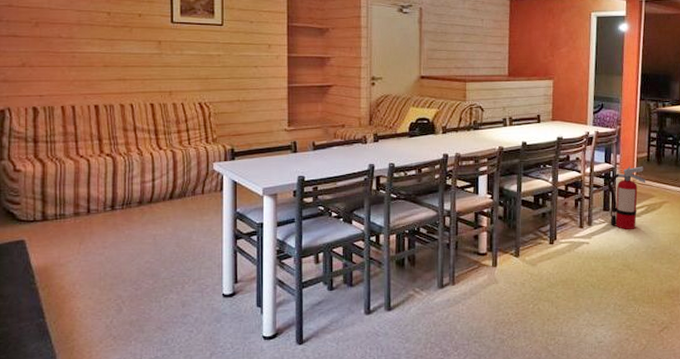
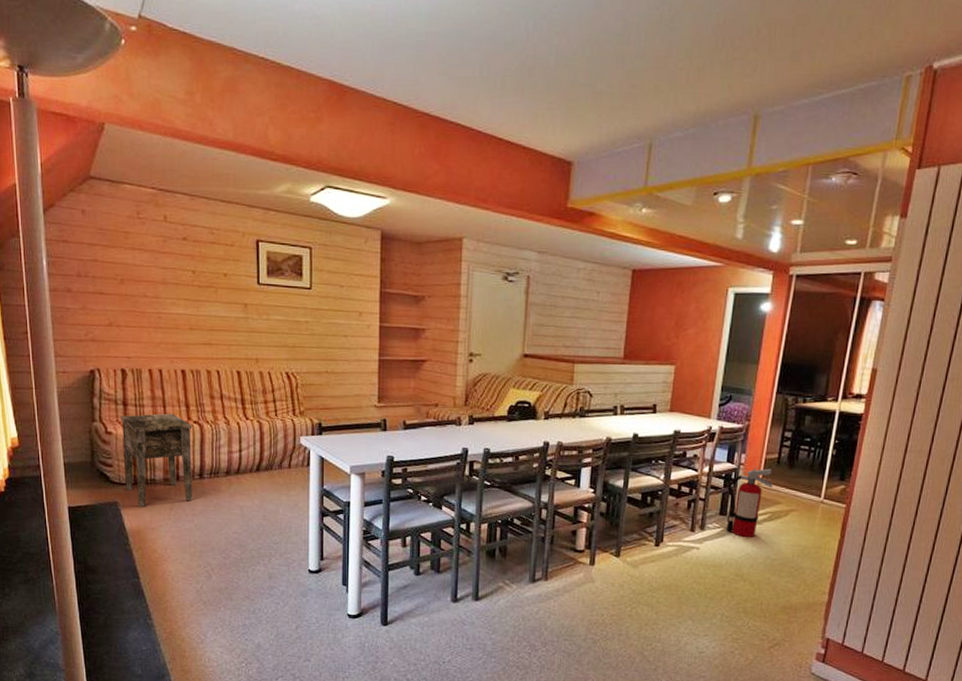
side table: none [30,148,105,243] -> present [121,413,193,507]

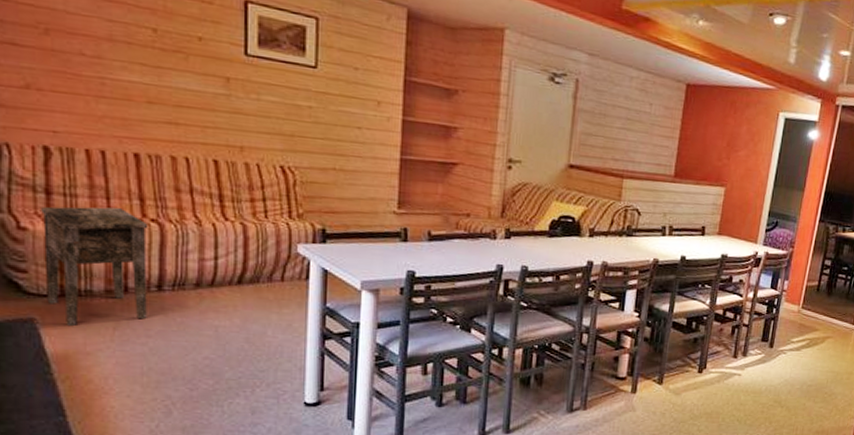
fire extinguisher: present [726,467,773,538] -> none [767,294,812,364]

